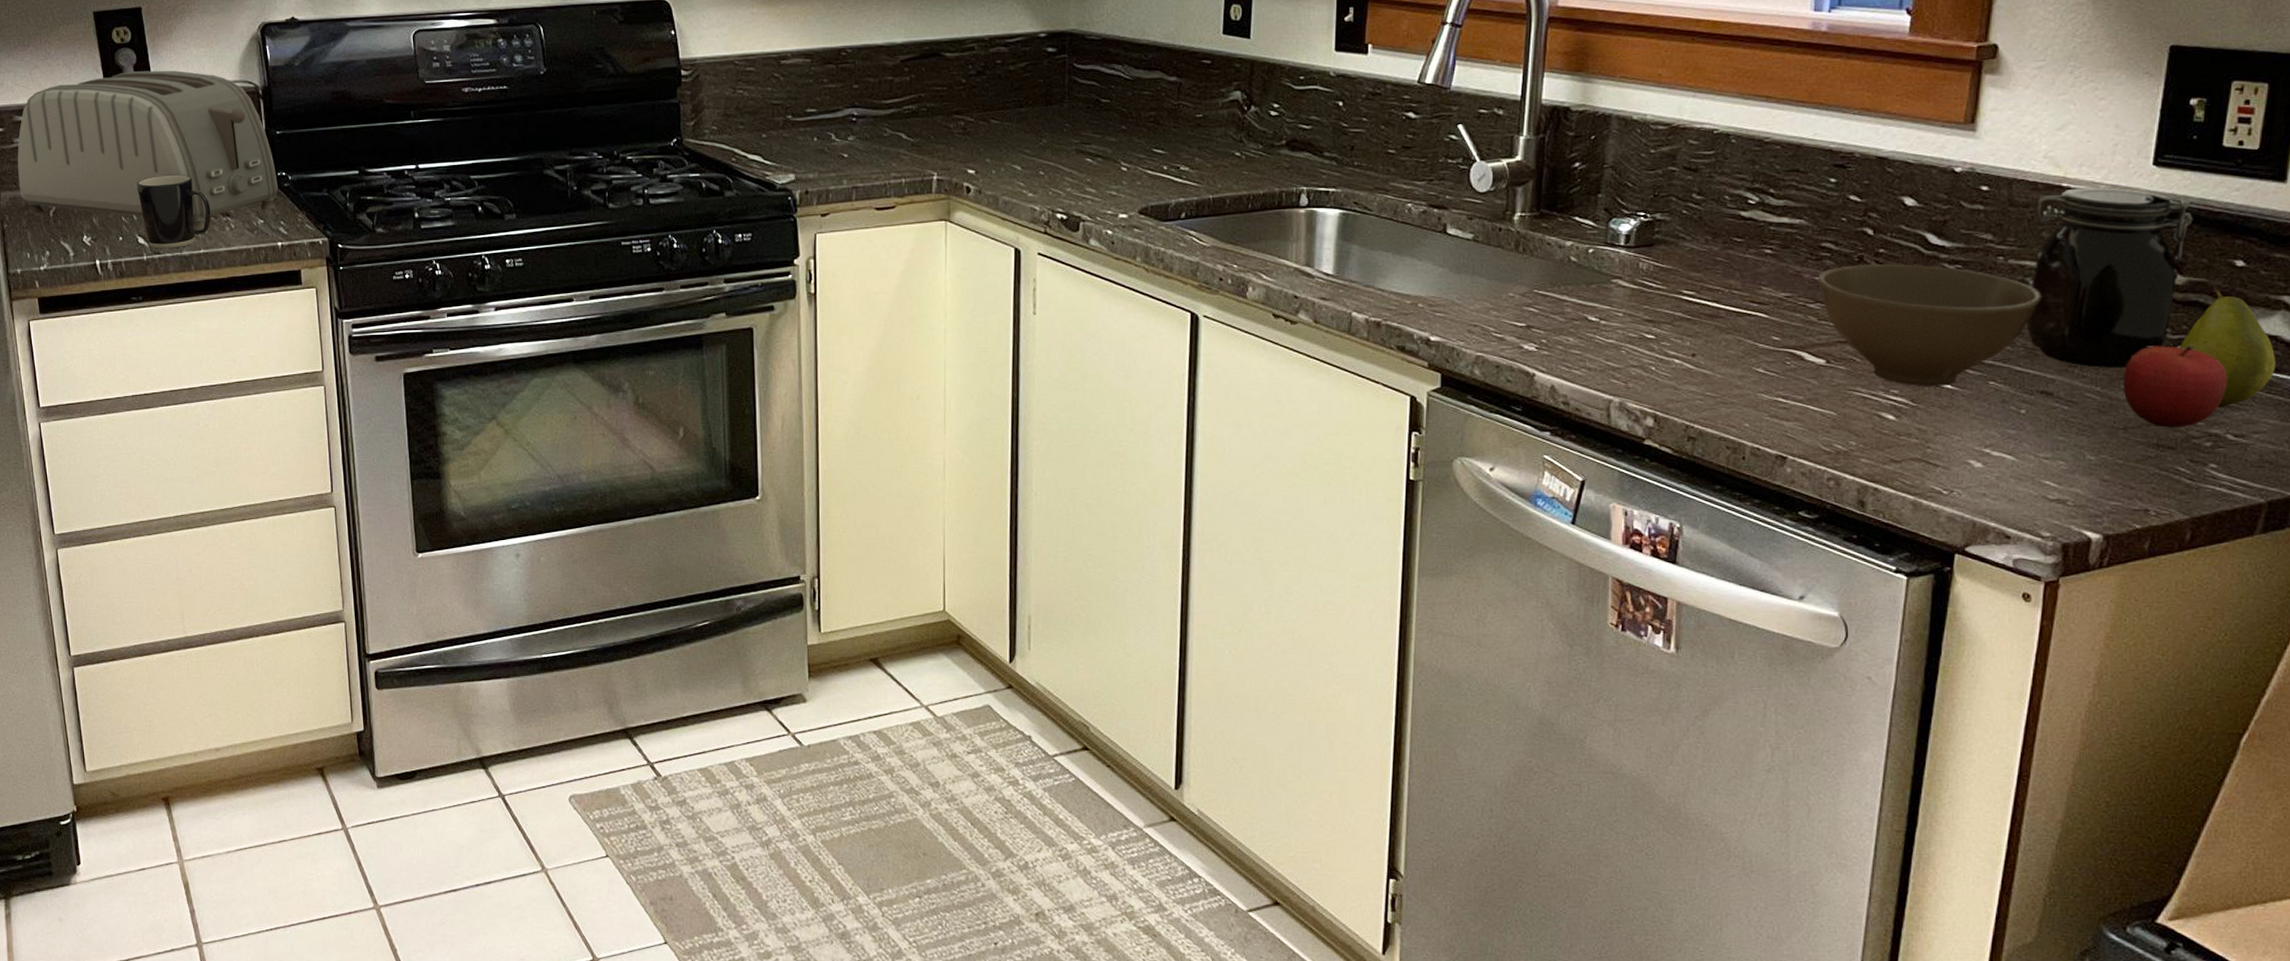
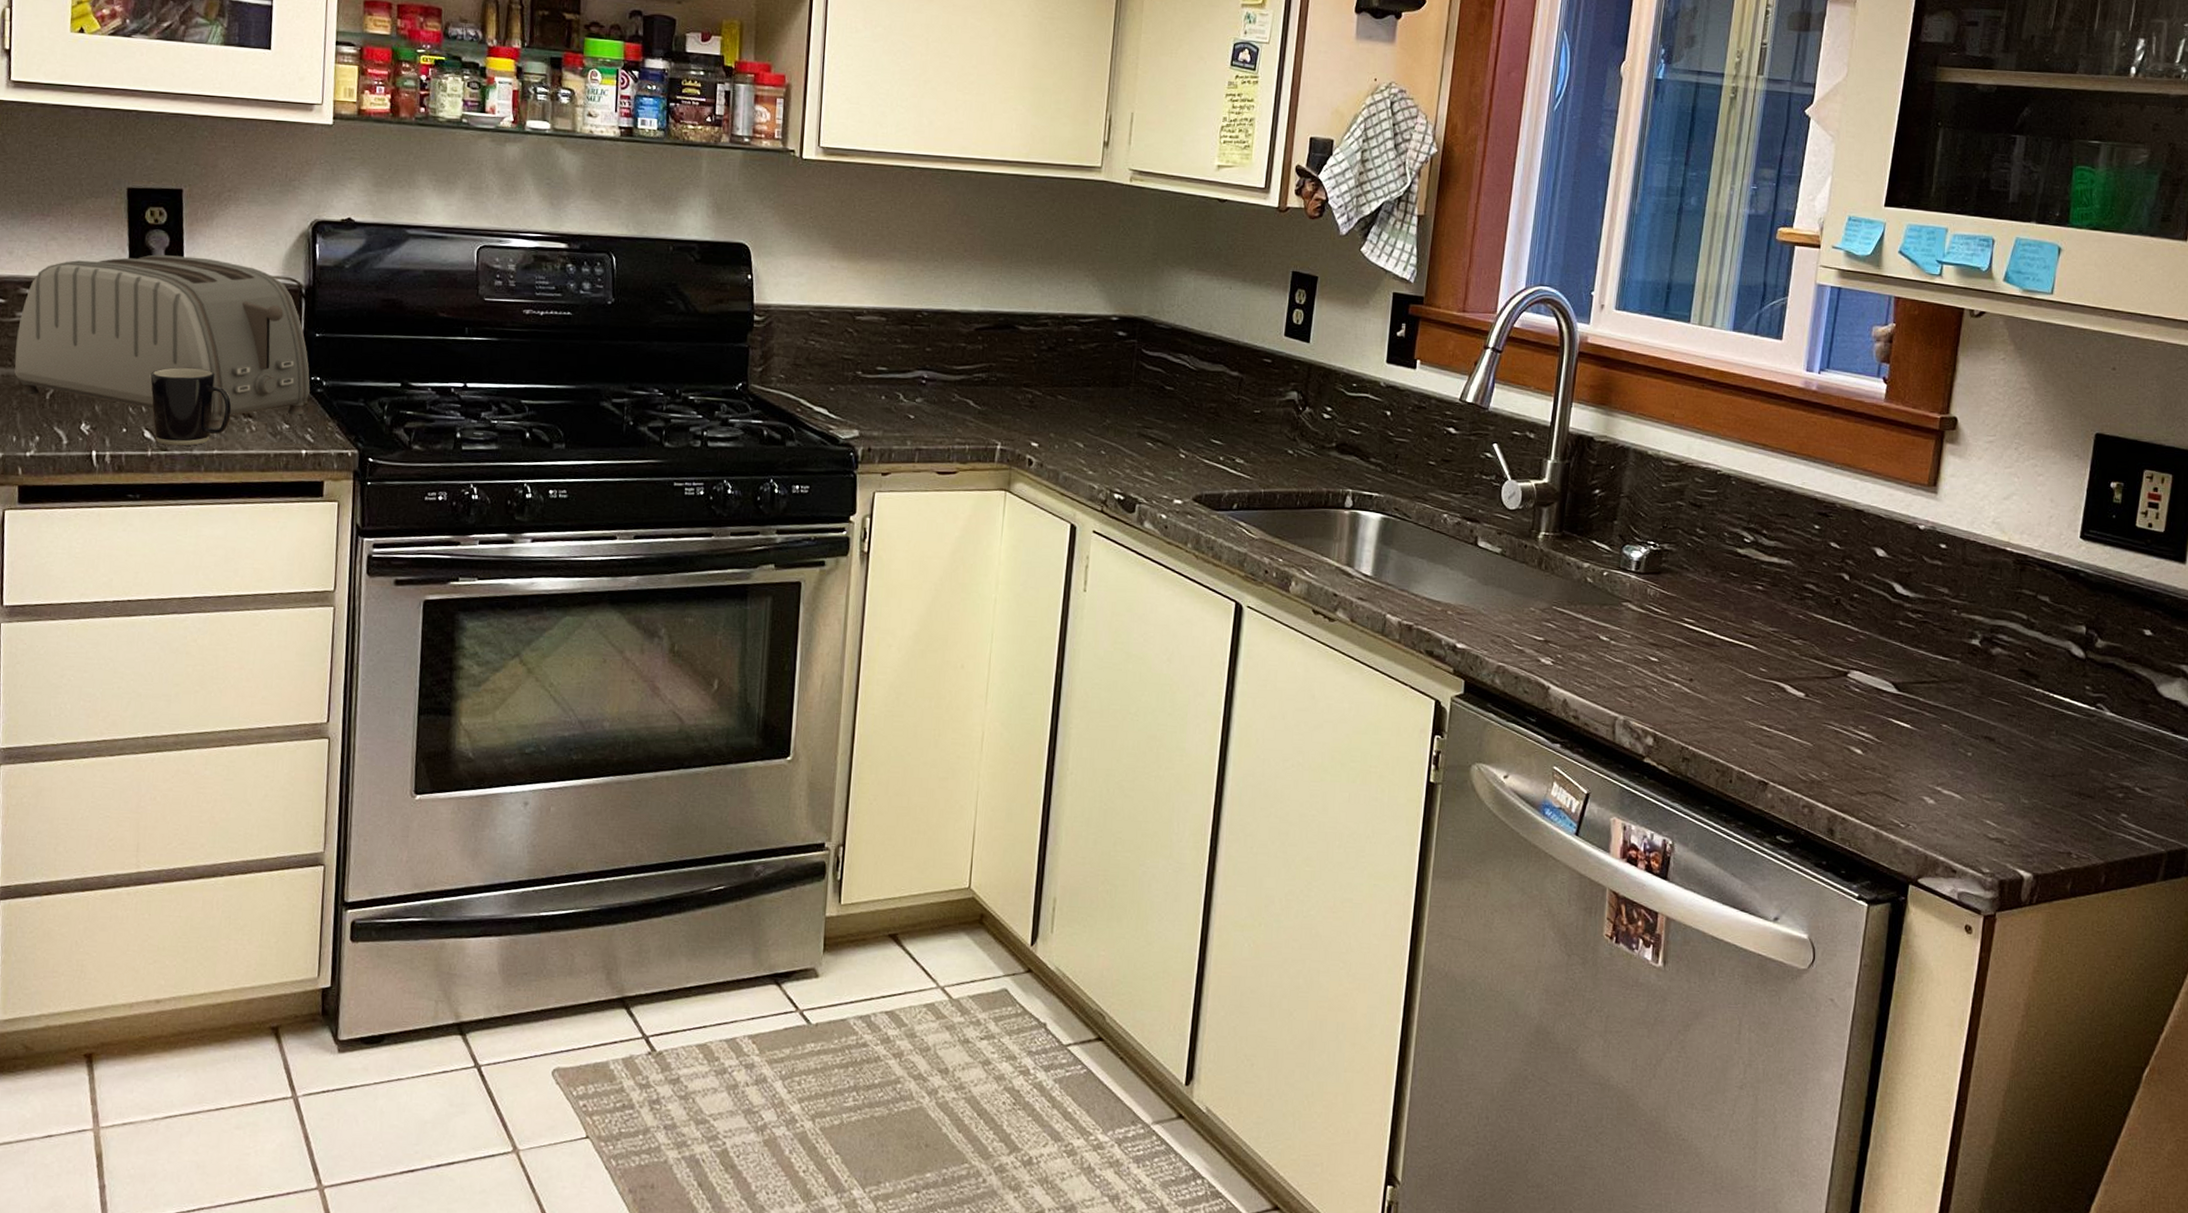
bowl: present [1817,264,2042,387] -> none [1800,607,1988,726]
jar: present [2026,187,2193,368] -> none [1974,553,2111,720]
fruit: present [2123,345,2227,428] -> none [2052,702,2137,779]
fruit: present [2179,286,2276,407] -> none [2098,651,2176,762]

